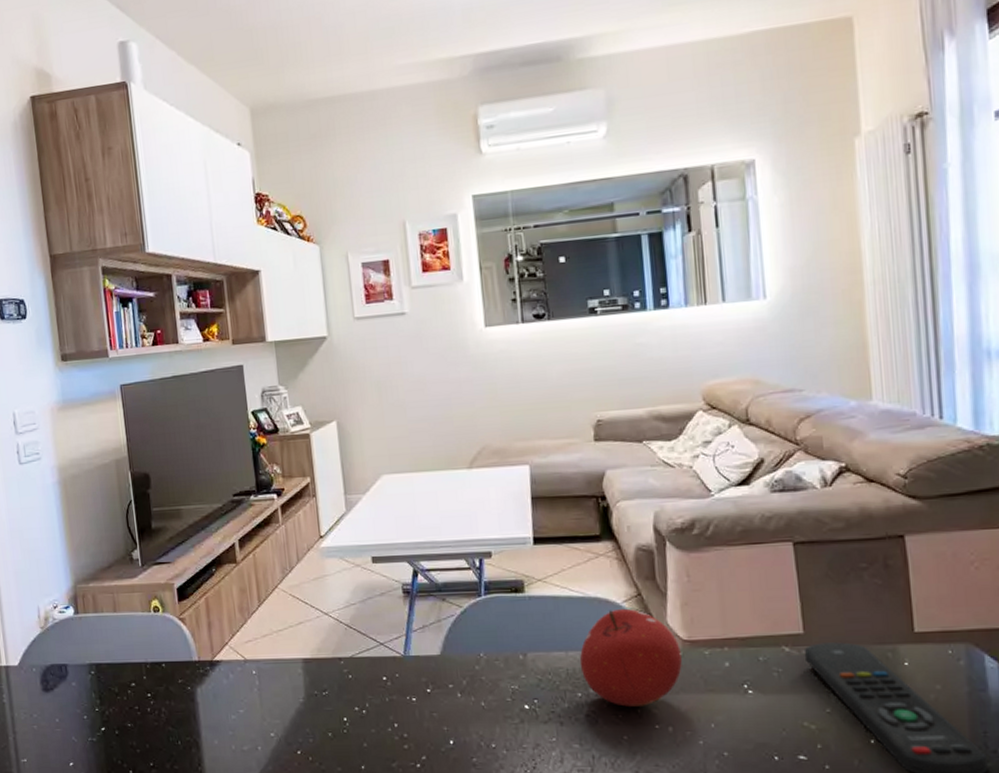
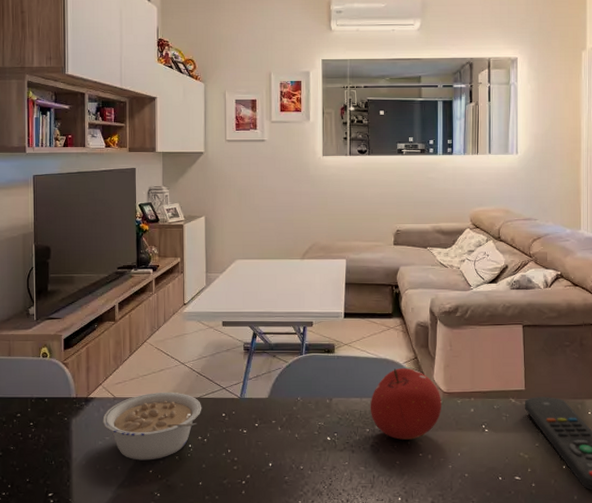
legume: none [233,650,356,739] -> present [103,392,202,460]

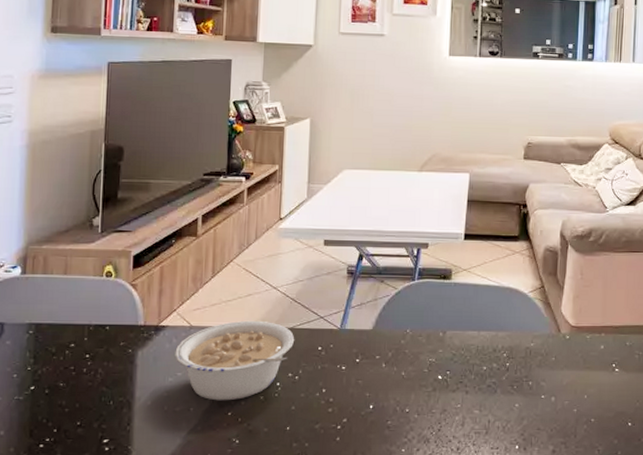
fruit: present [370,367,441,440] -> none [488,297,569,379]

